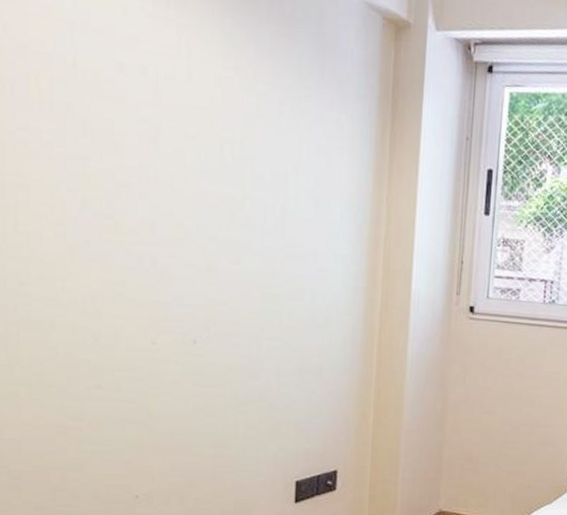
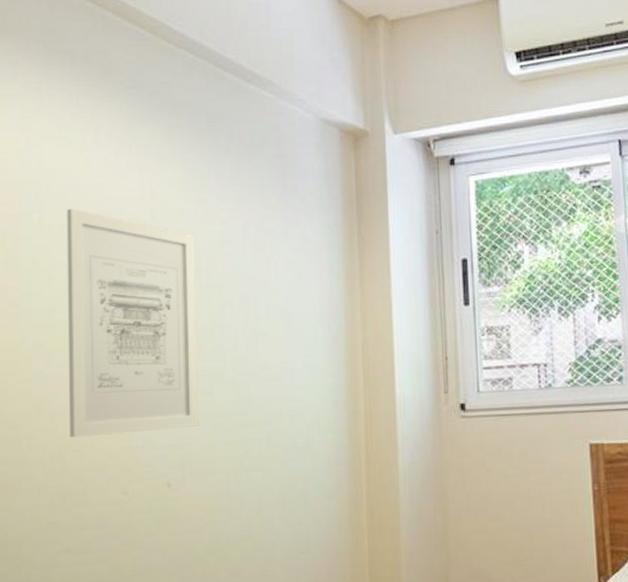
wall art: none [101,55,230,292] -> present [66,208,199,438]

